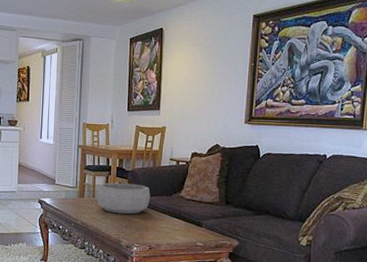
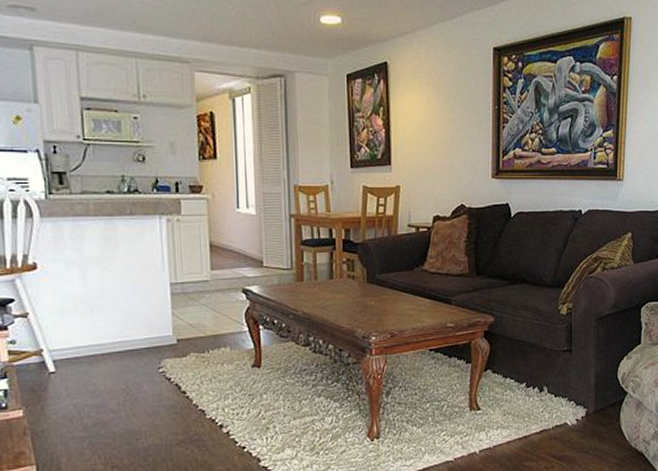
decorative bowl: present [97,182,150,215] -> none [320,259,387,298]

